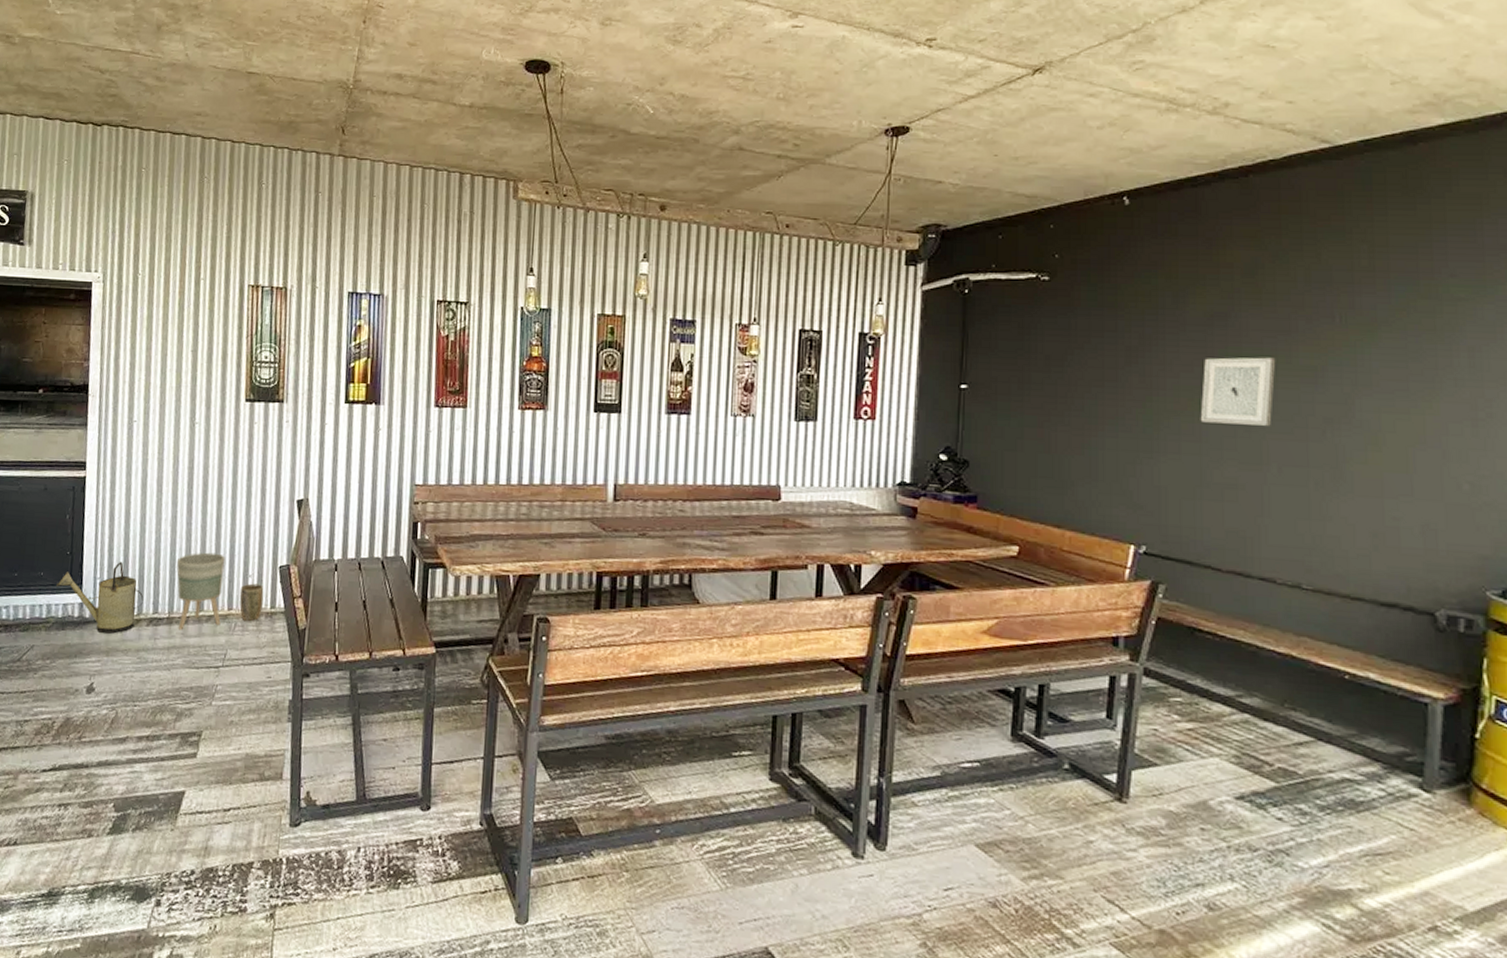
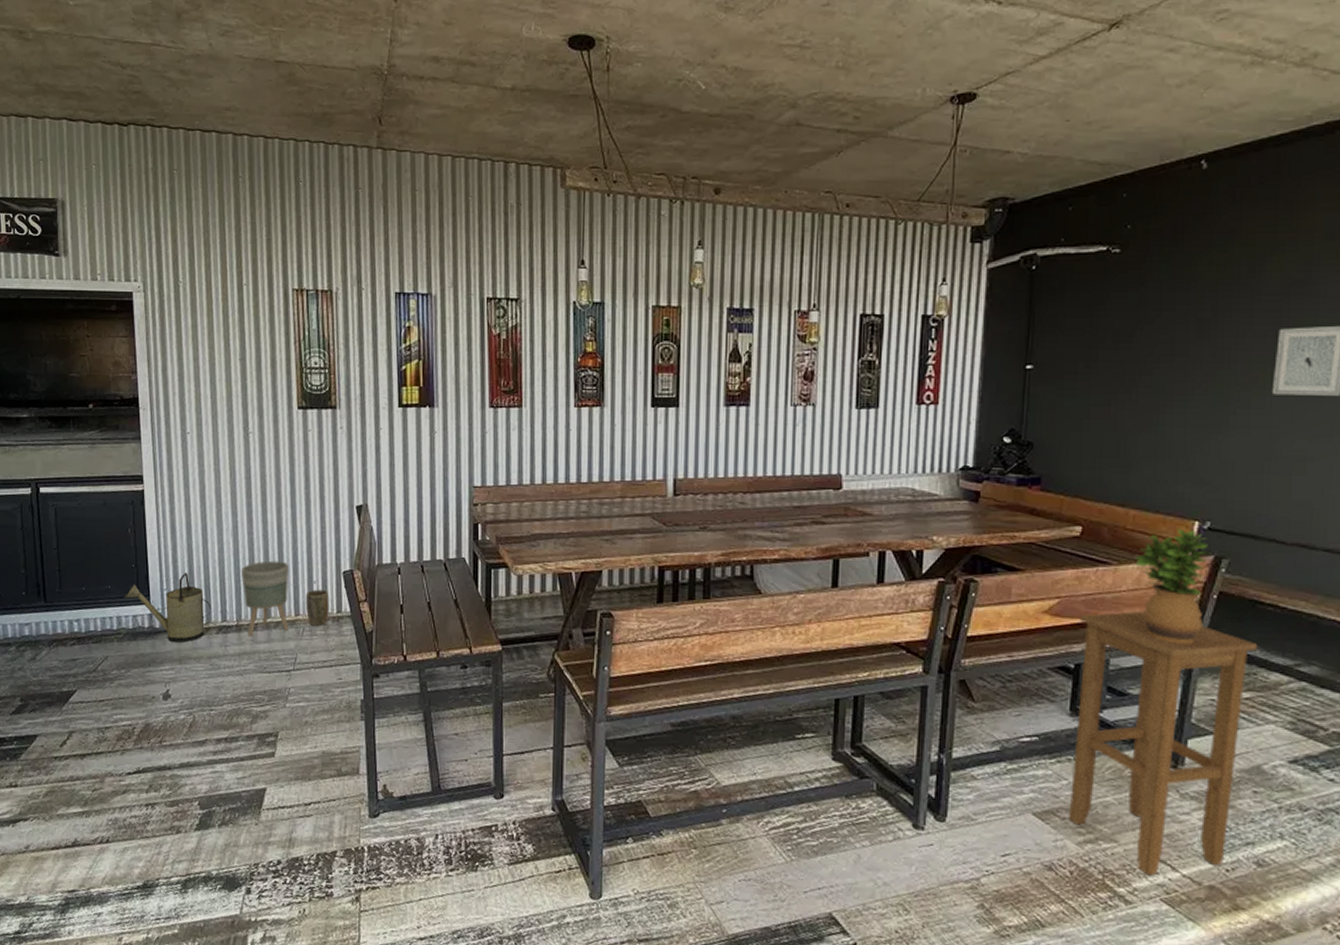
stool: none [1012,635,1199,917] -> present [1068,611,1258,876]
potted plant: none [1071,552,1144,671] -> present [1134,529,1208,645]

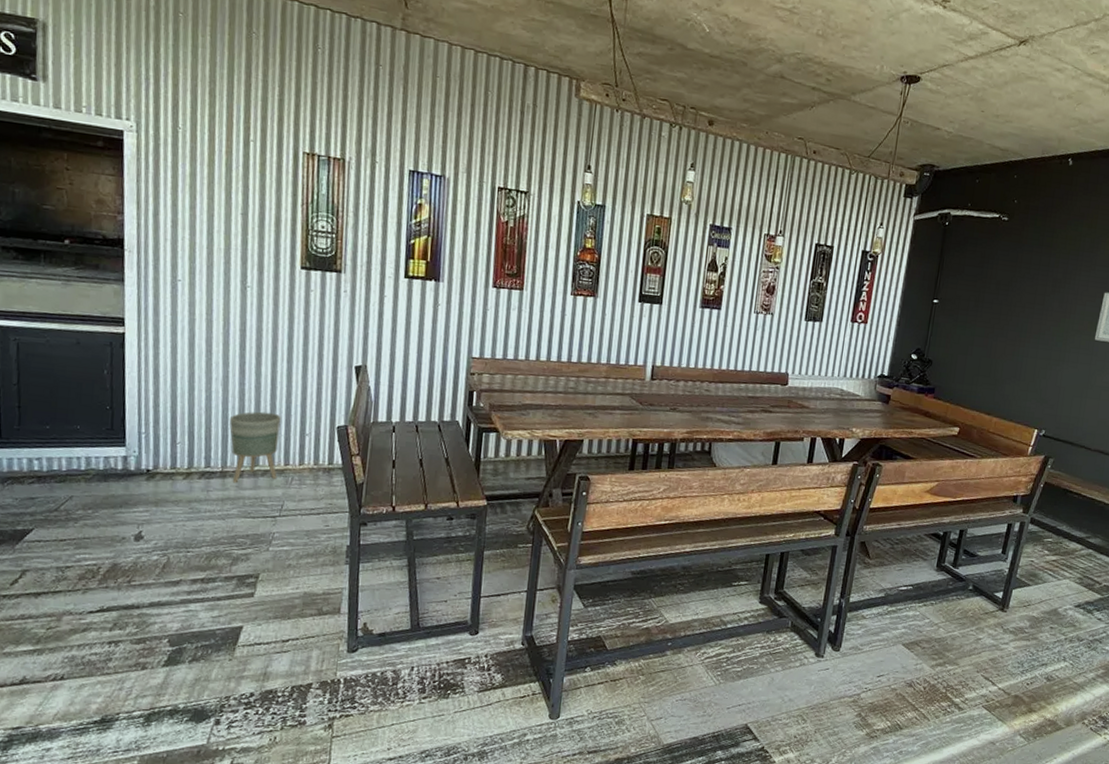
watering can: present [125,573,211,643] -> none [96,418,195,486]
plant pot: present [305,589,329,627] -> none [296,441,322,477]
stool: present [1068,611,1258,876] -> none [927,494,1065,689]
potted plant: present [1134,529,1208,645] -> none [992,434,1041,520]

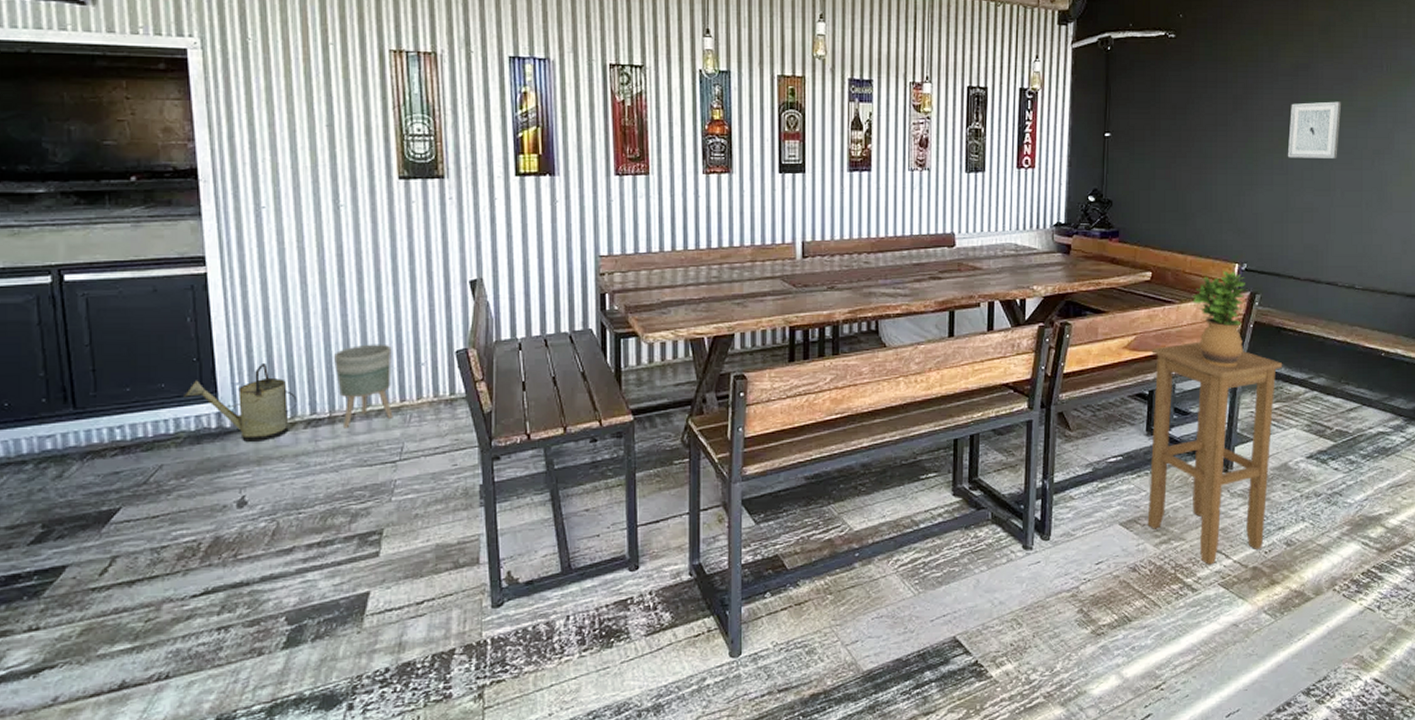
watering can: none [96,418,195,486] -> present [184,364,297,442]
stool: none [927,494,1065,689] -> present [1147,342,1283,565]
potted plant: none [992,434,1041,520] -> present [1192,270,1245,367]

